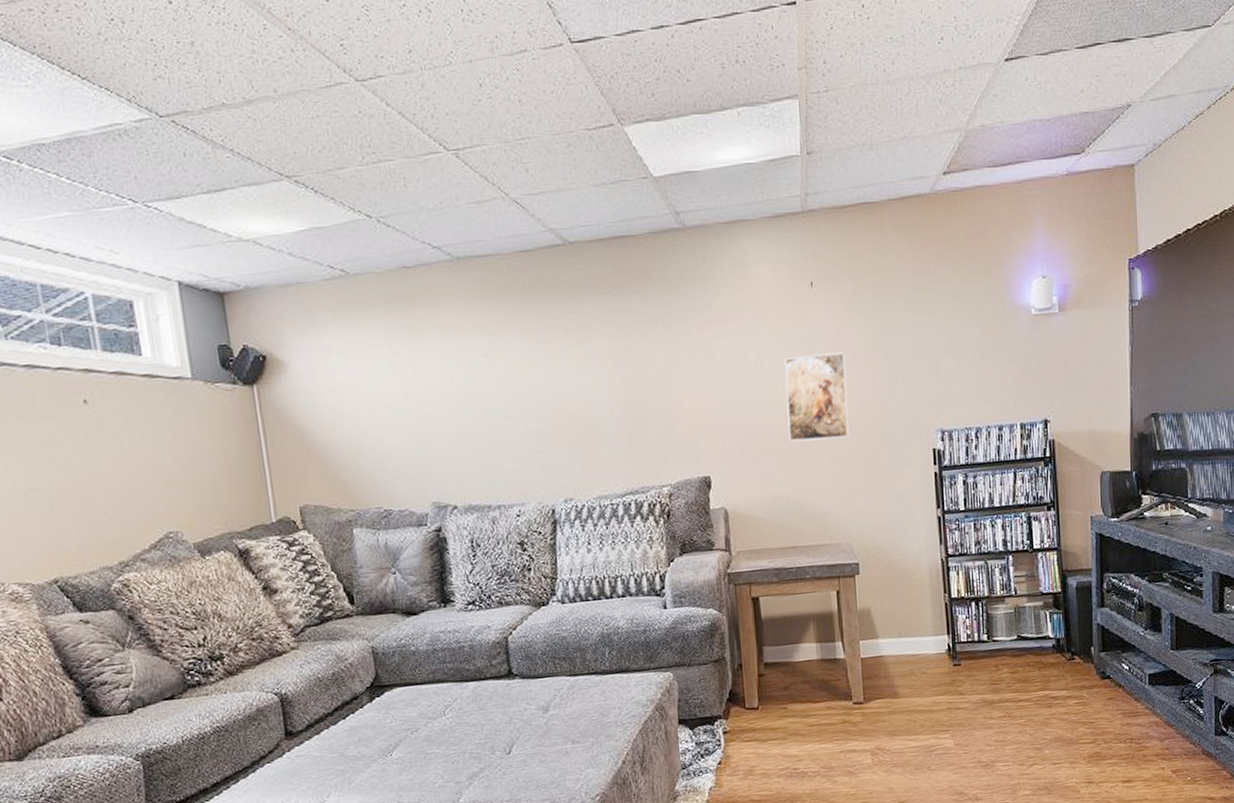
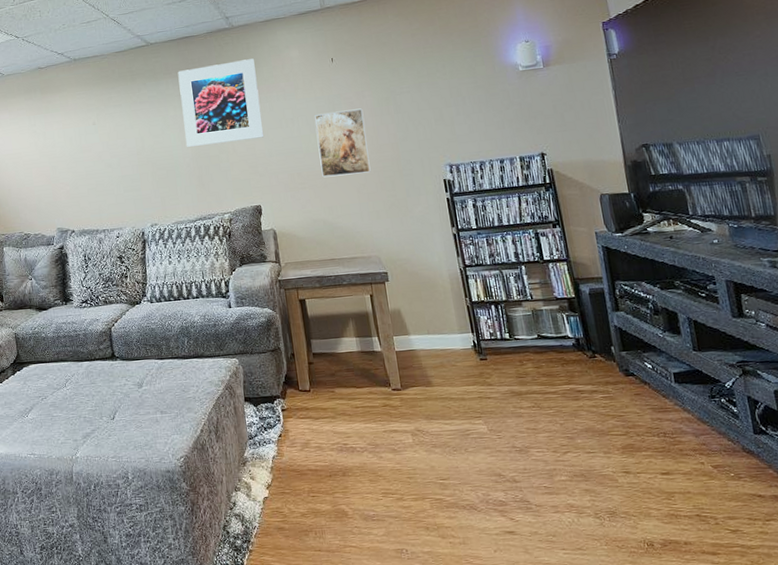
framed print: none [606,275,719,394] -> present [177,58,264,147]

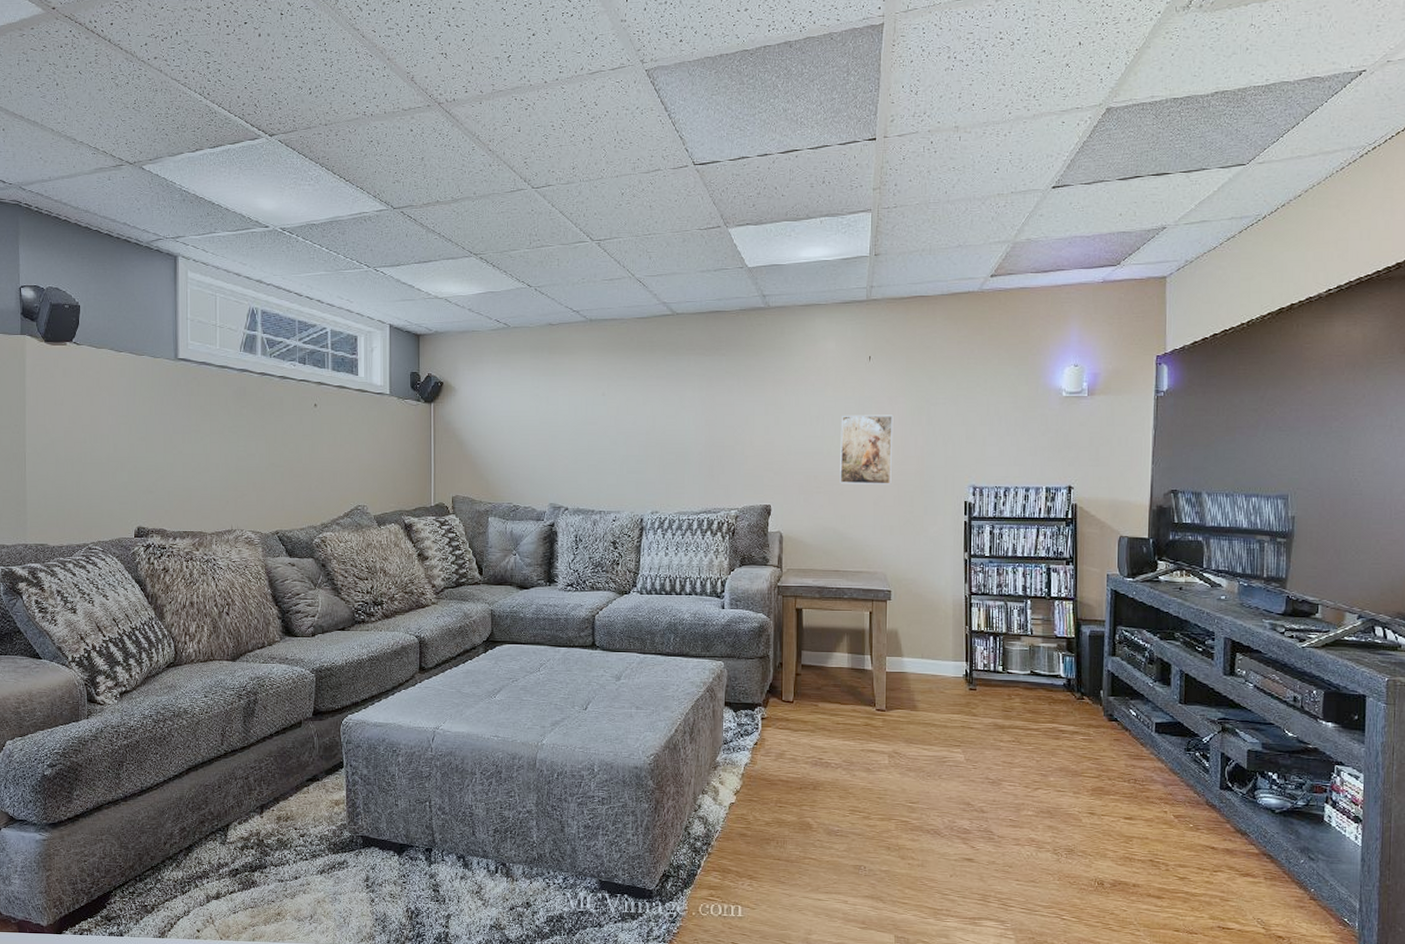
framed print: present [177,58,264,147] -> none [700,345,786,433]

